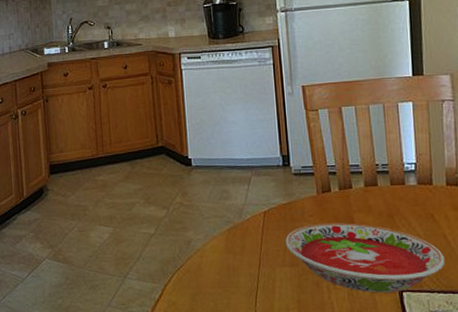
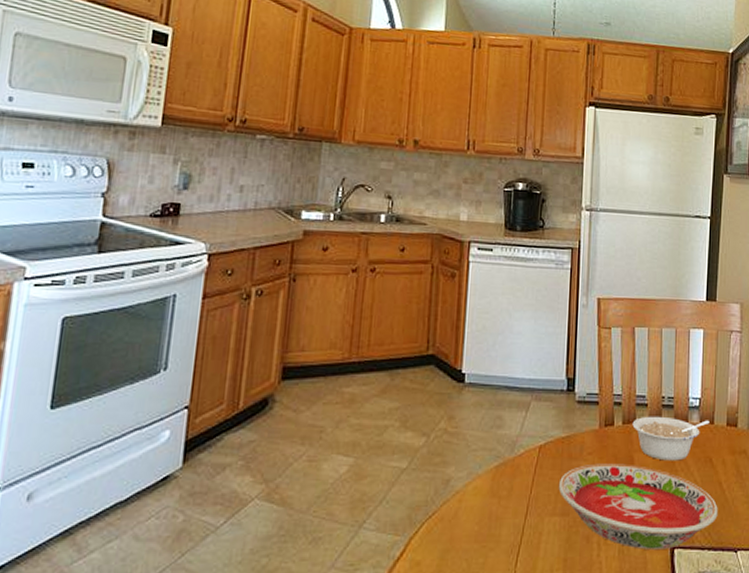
legume: none [348,181,428,219] -> present [632,416,710,461]

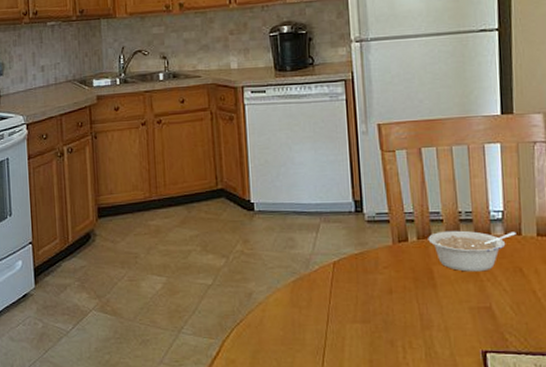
bowl: present [558,463,718,551] -> none [356,275,534,354]

